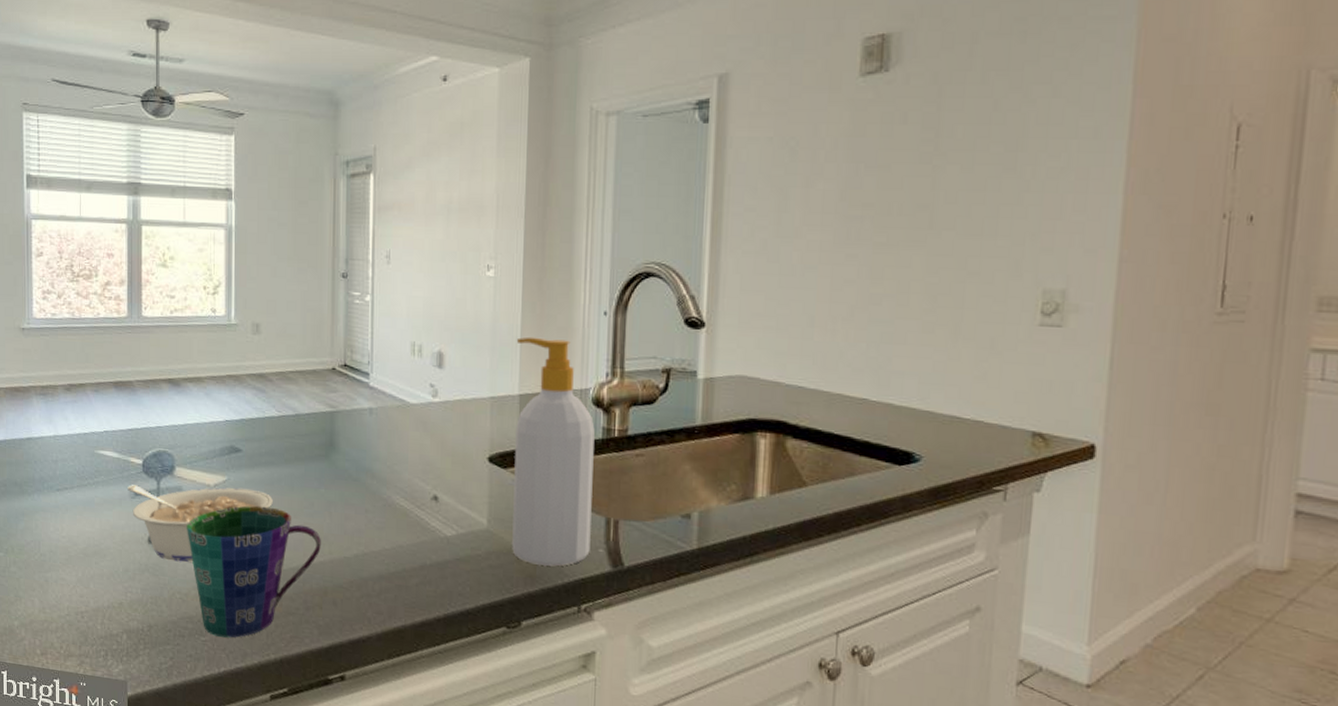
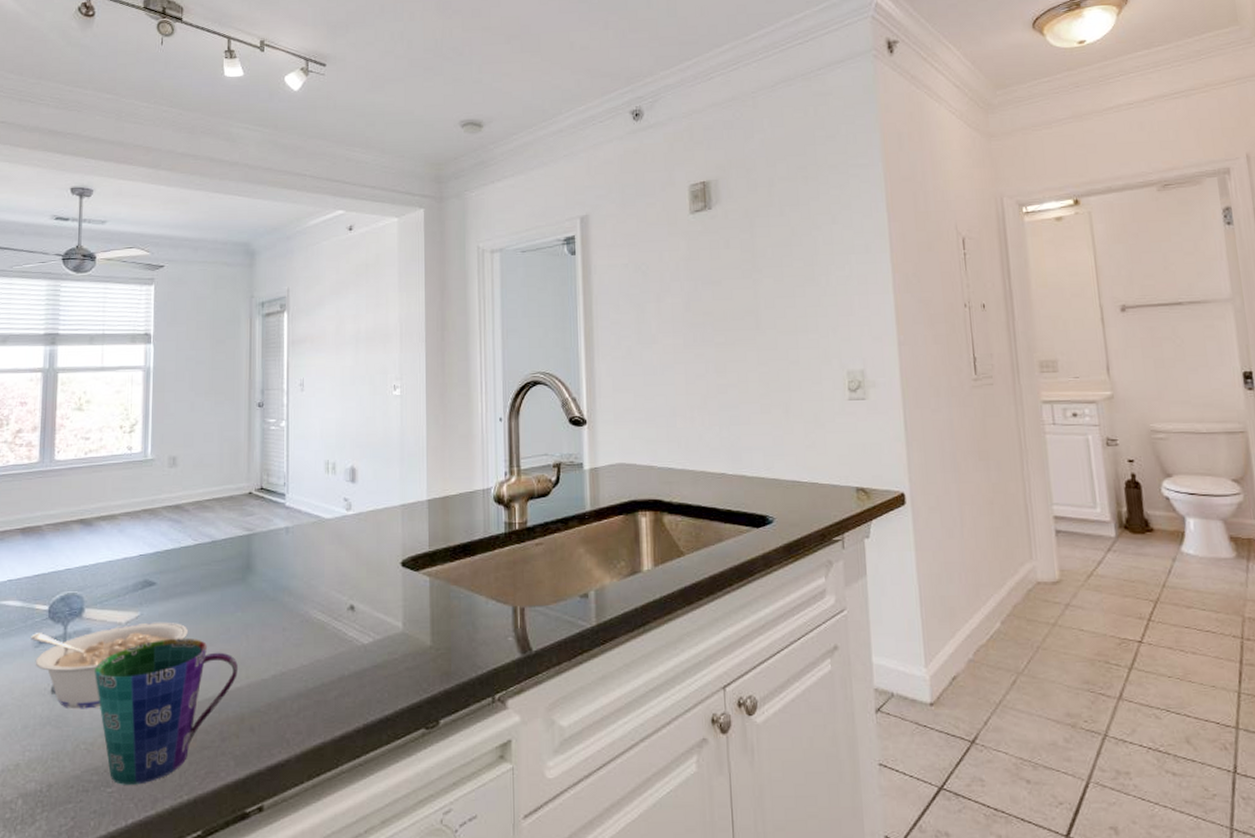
soap bottle: present [512,336,595,566] -> none [424,446,500,661]

